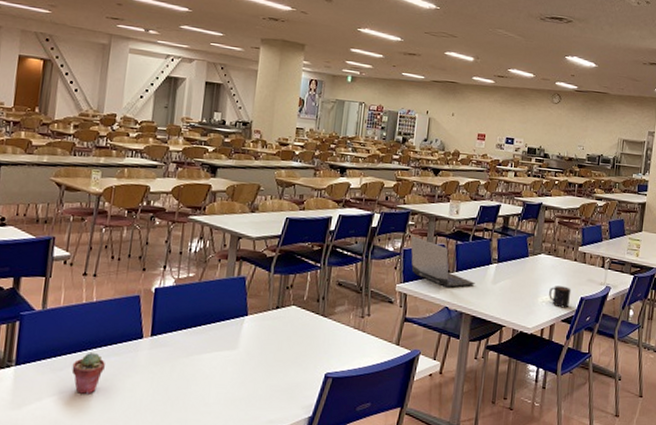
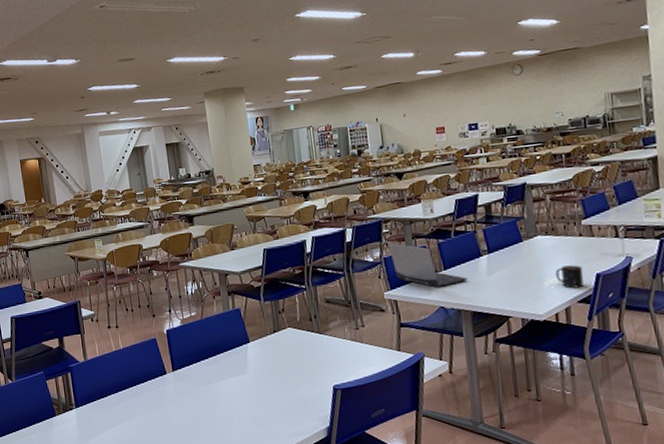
potted succulent: present [71,351,105,394] -> none [117,390,142,426]

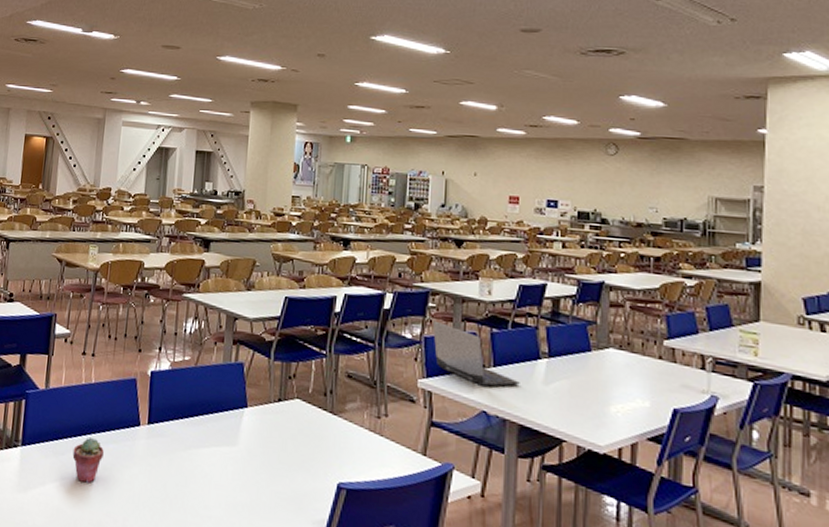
potted succulent: none [117,390,142,426] -> present [72,436,104,483]
mug: present [556,265,584,289] -> none [626,391,658,423]

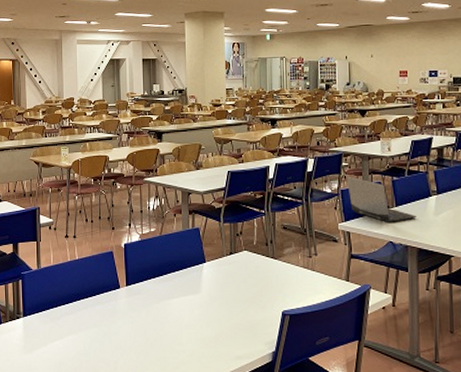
potted succulent: present [72,436,104,483] -> none [67,302,92,339]

